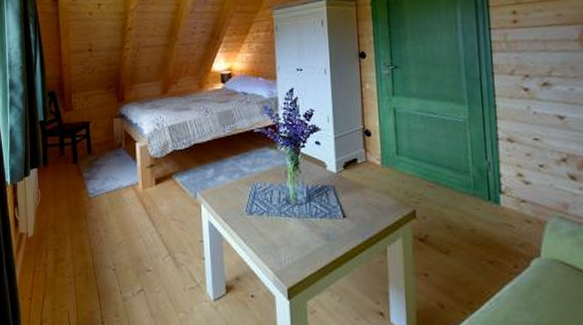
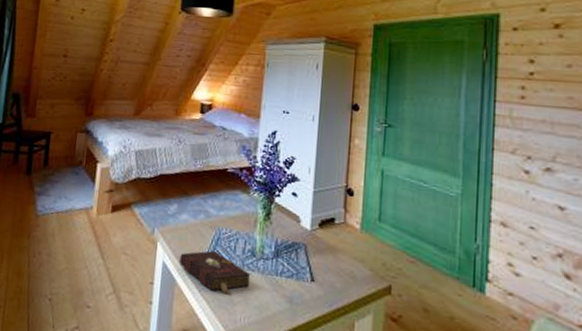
book: none [223,204,289,241] -> present [179,250,251,295]

